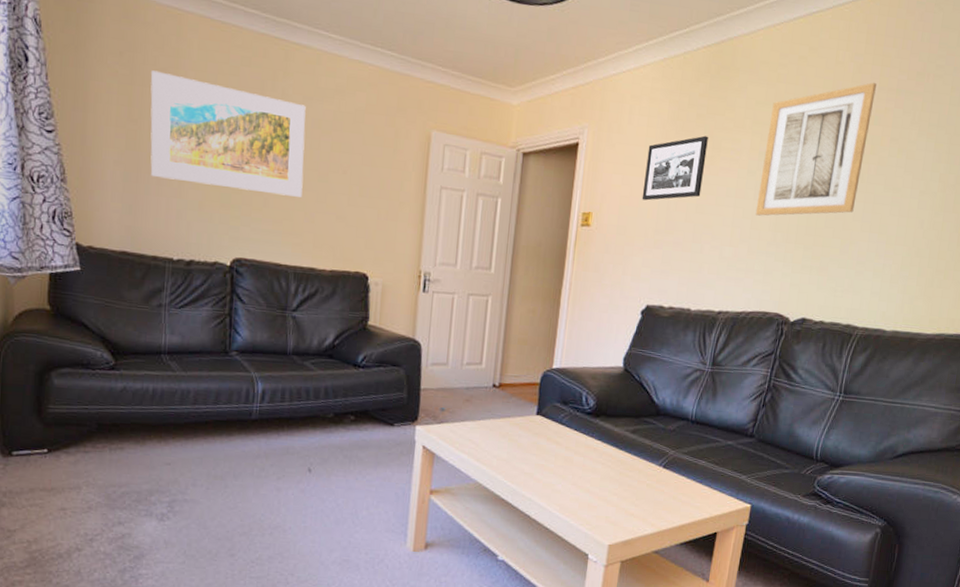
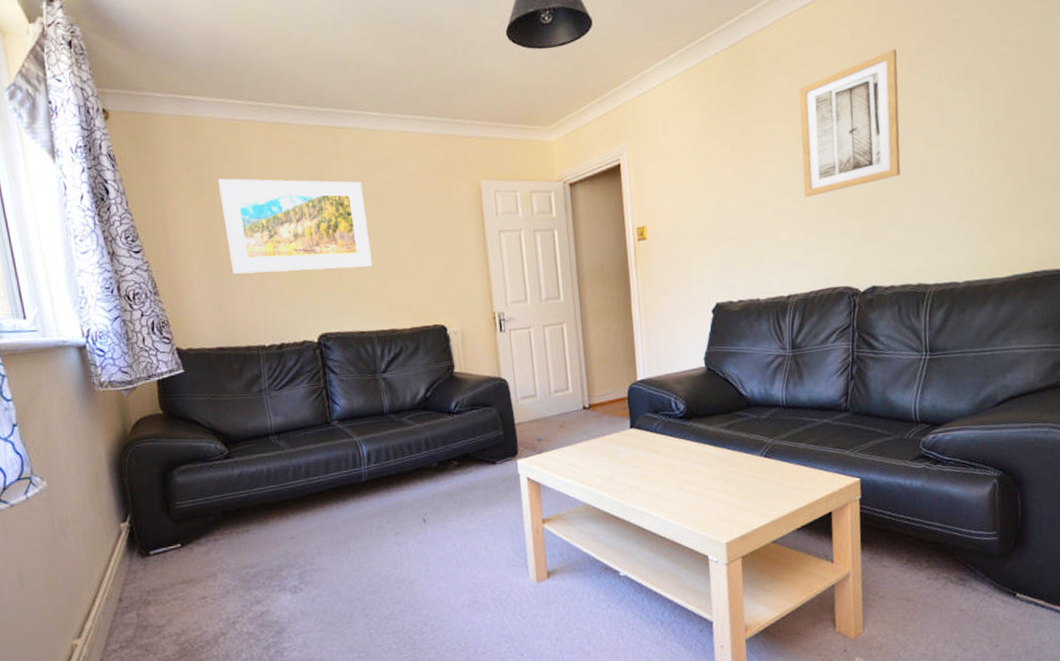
picture frame: present [642,135,708,201] -> none [687,132,747,205]

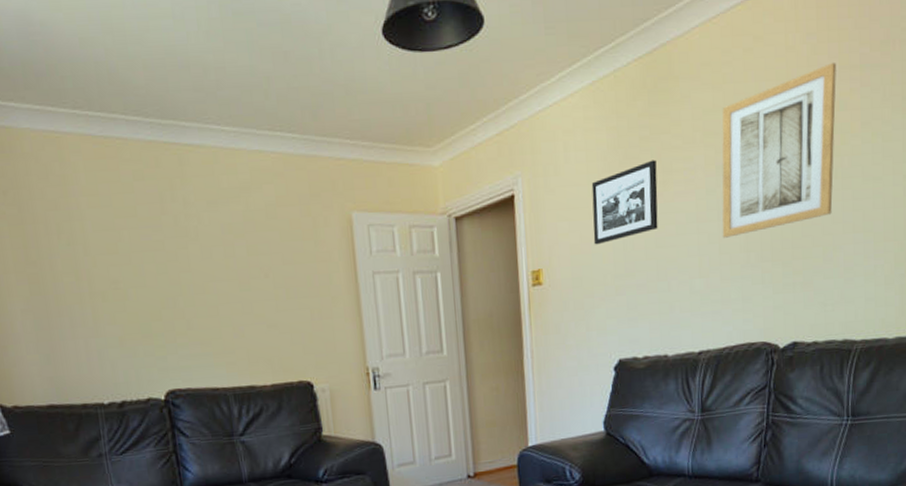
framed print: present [217,178,372,275] -> none [39,204,226,320]
picture frame: none [687,132,747,205] -> present [591,159,658,245]

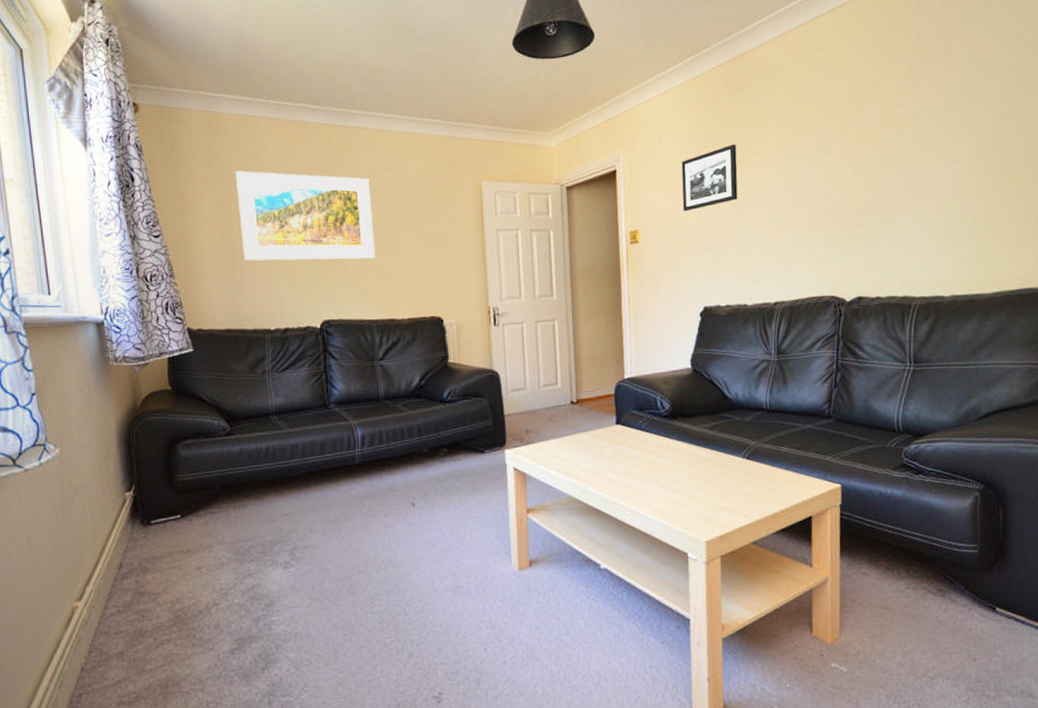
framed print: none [39,204,226,320] -> present [235,170,375,261]
wall art: present [722,62,836,238] -> none [791,68,890,208]

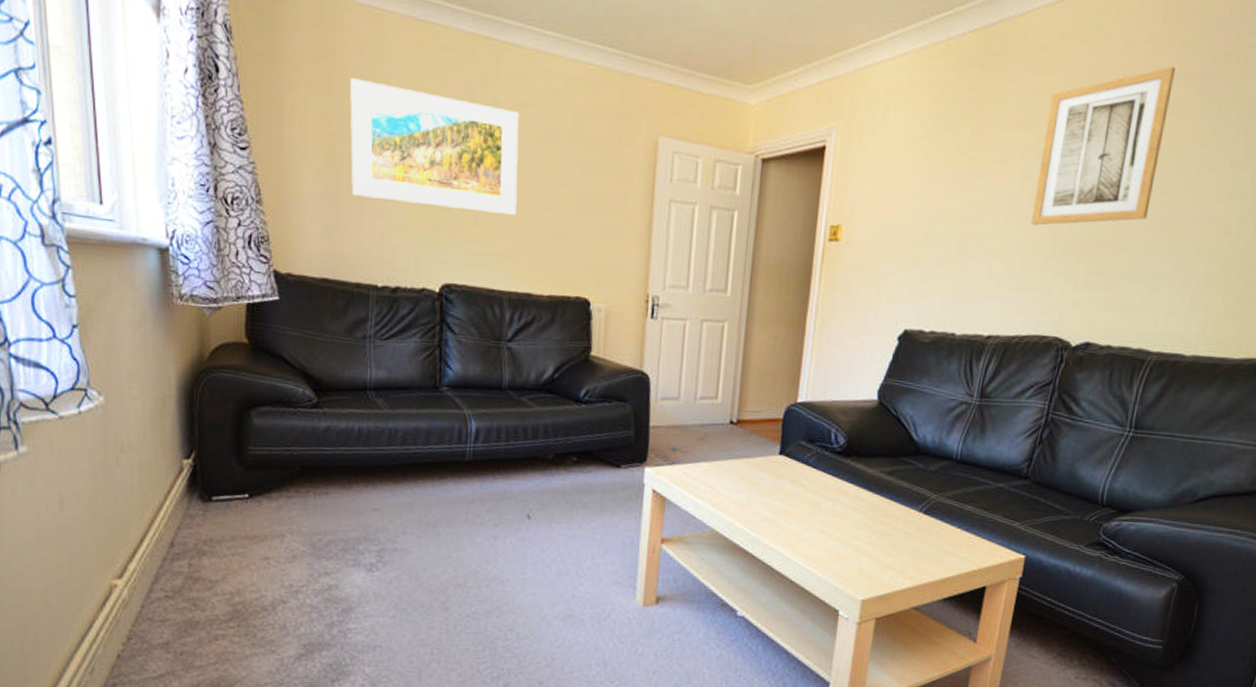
picture frame: present [681,144,738,211] -> none [898,134,976,211]
wall art: none [791,68,890,208] -> present [1030,65,1175,225]

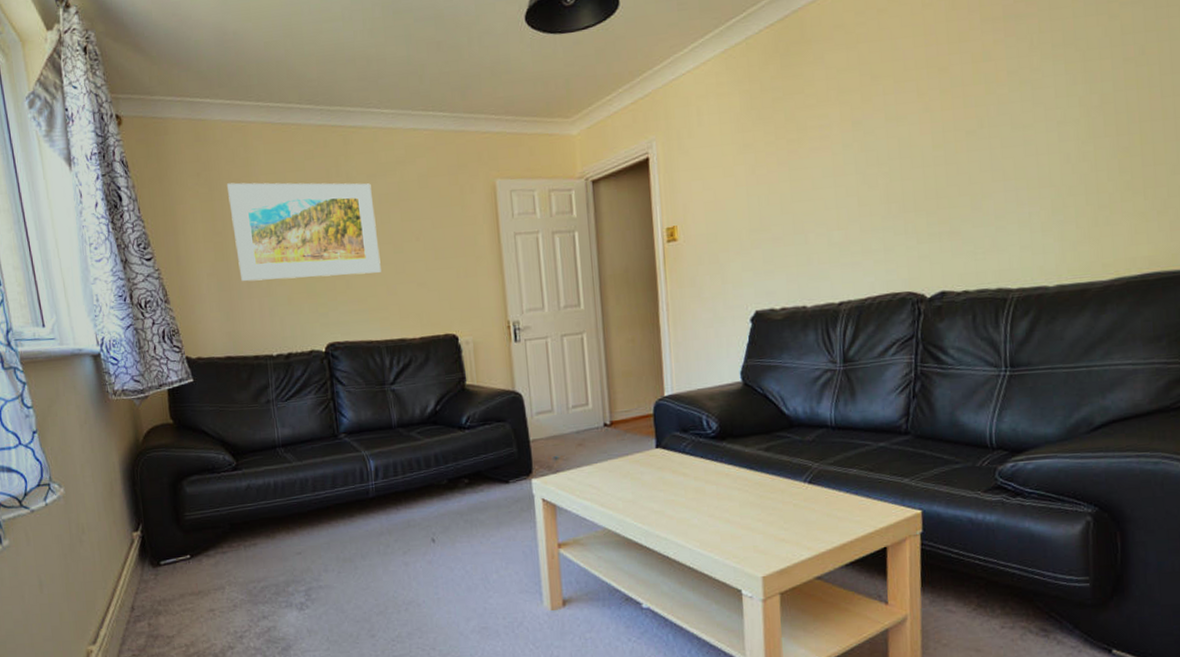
wall art: present [1030,65,1175,225] -> none [857,15,979,191]

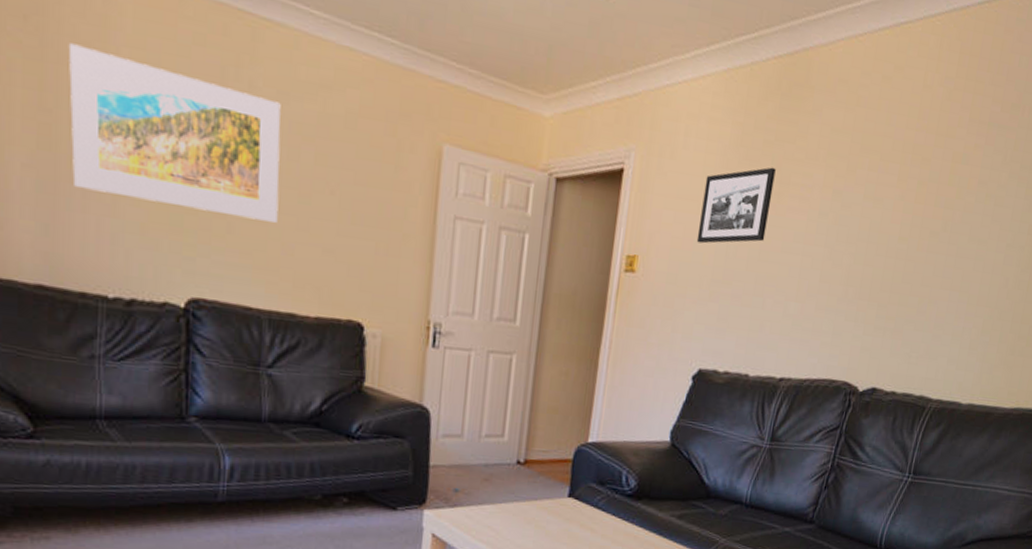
picture frame: none [725,118,794,202] -> present [696,167,776,244]

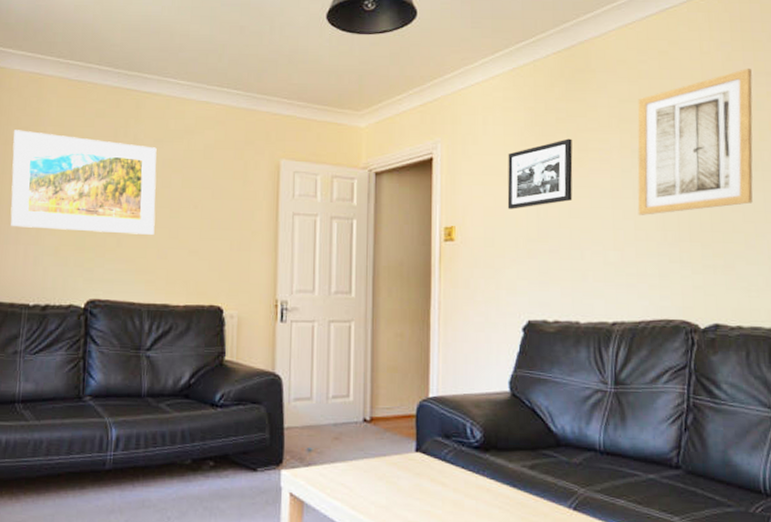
wall art: none [825,112,967,267] -> present [637,67,753,215]

